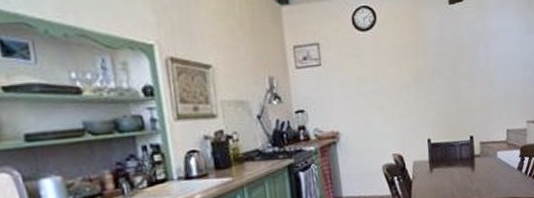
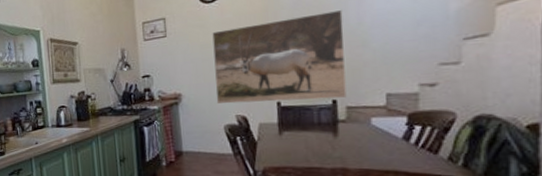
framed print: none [368,50,480,143] -> present [212,9,347,104]

